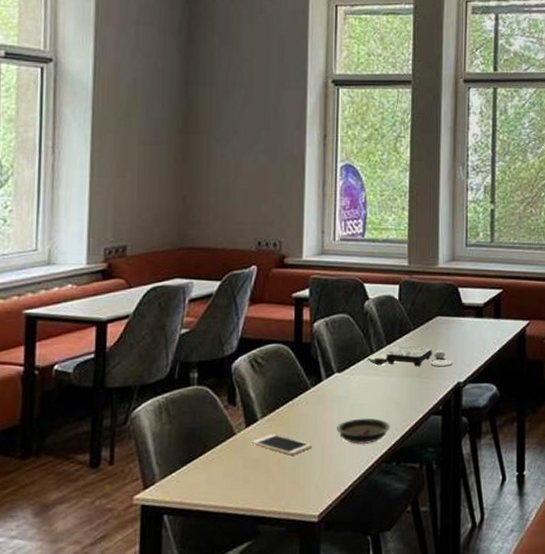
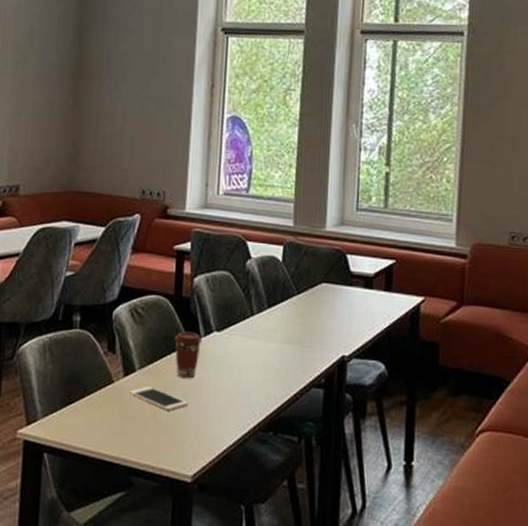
coffee cup: none [295,375,324,422] -> present [174,331,203,379]
saucer: present [337,418,391,444] -> none [214,381,269,409]
board game: present [367,345,453,367] -> none [247,310,338,338]

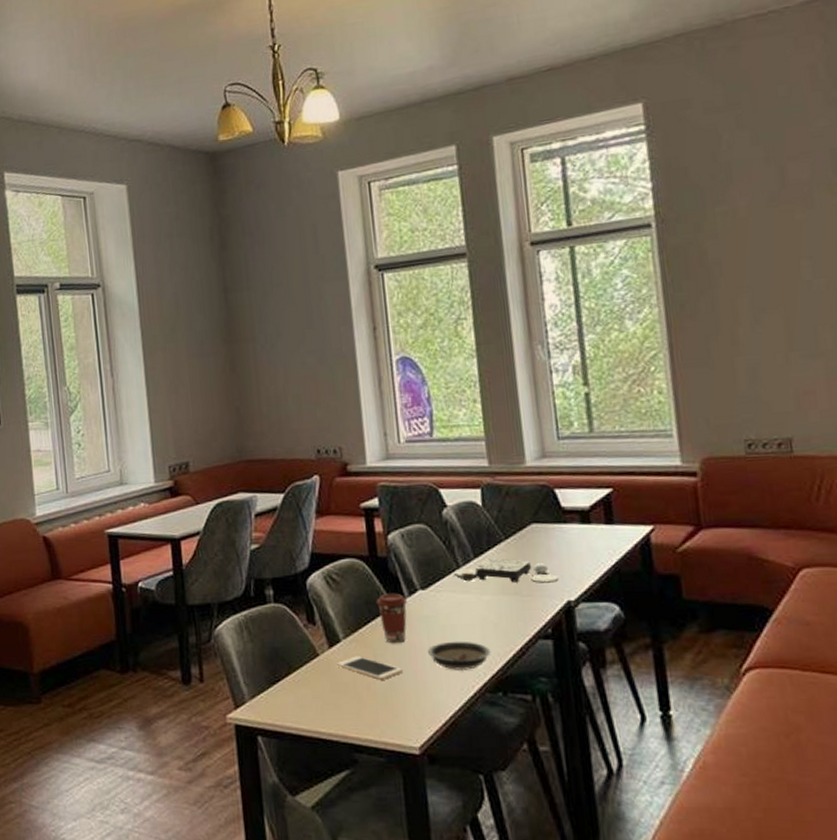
saucer: none [214,381,269,409] -> present [428,641,492,670]
board game: none [247,310,338,338] -> present [453,558,559,583]

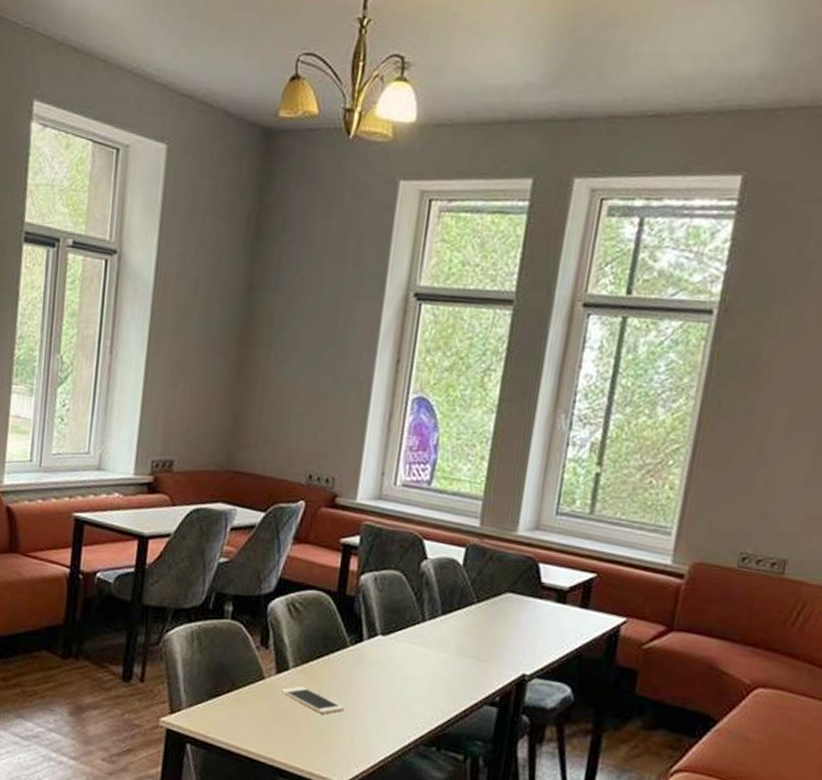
coffee cup: present [376,593,408,644] -> none [333,632,365,683]
saucer: present [428,641,492,670] -> none [373,689,436,721]
board game: present [453,558,559,583] -> none [417,618,520,654]

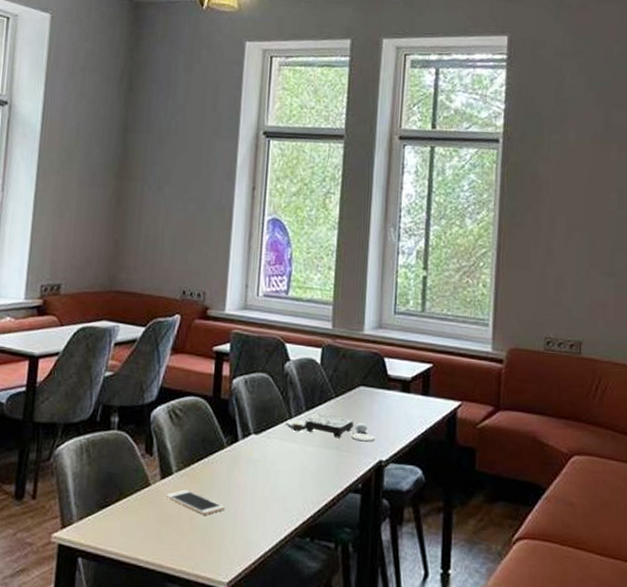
board game: none [417,618,520,654] -> present [285,413,375,442]

